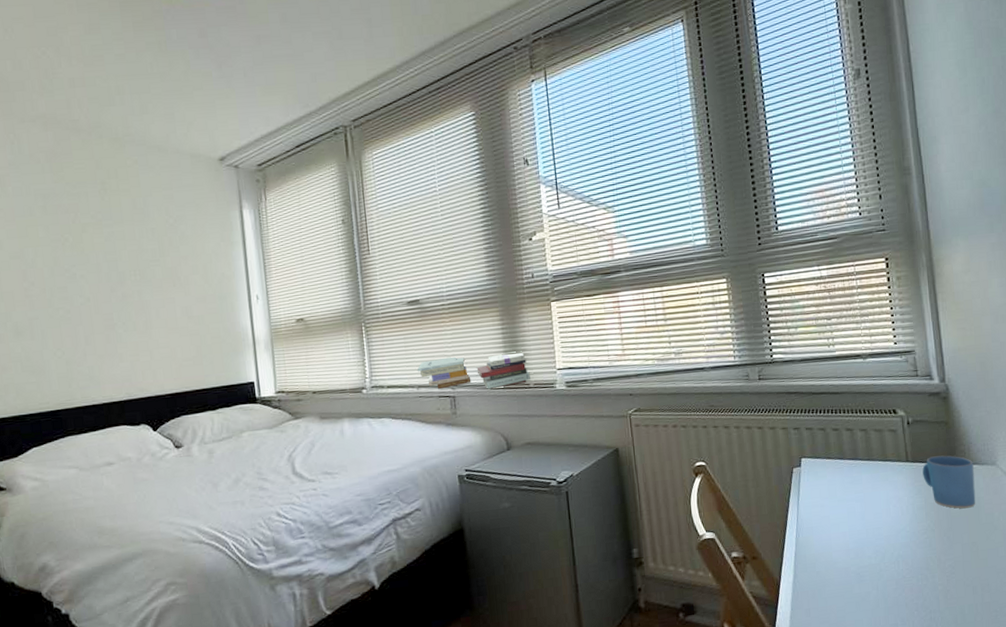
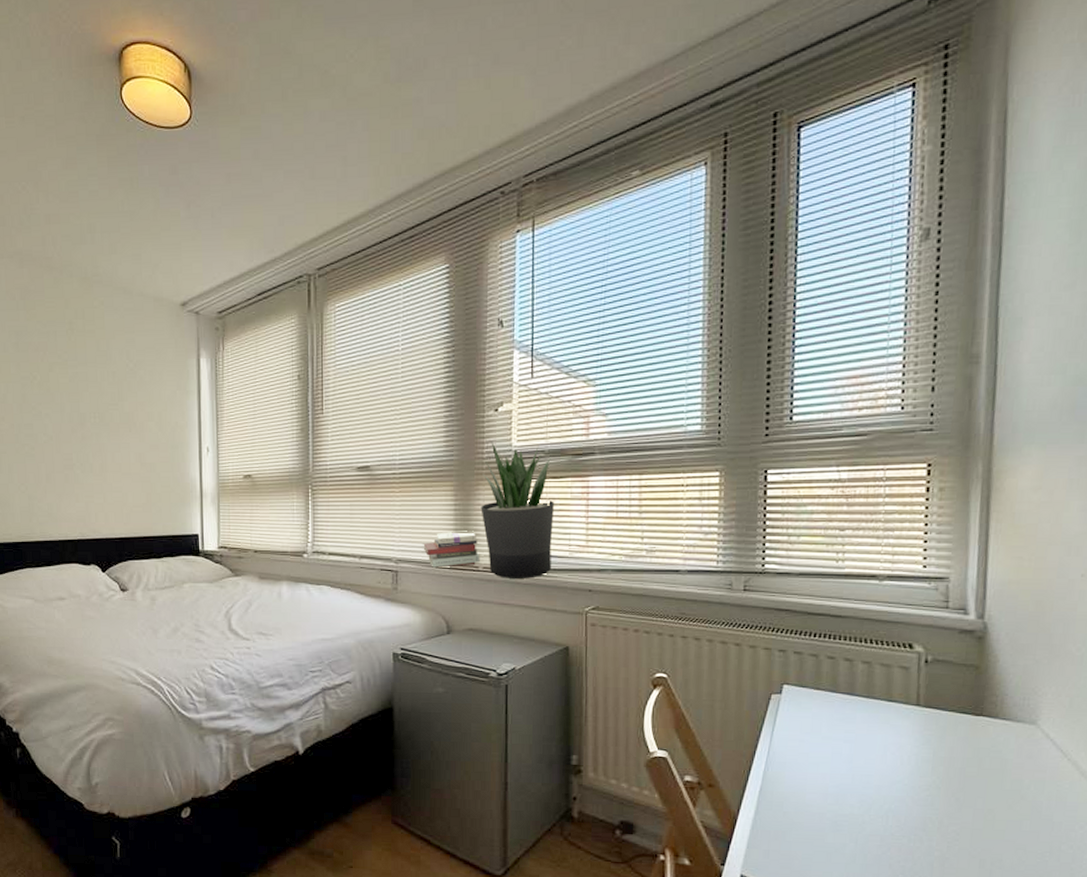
books: present [417,357,472,390] -> none [361,529,416,562]
planter: none [524,268,596,392] -> present [481,441,554,578]
mug: present [922,455,976,509] -> none [935,704,1006,770]

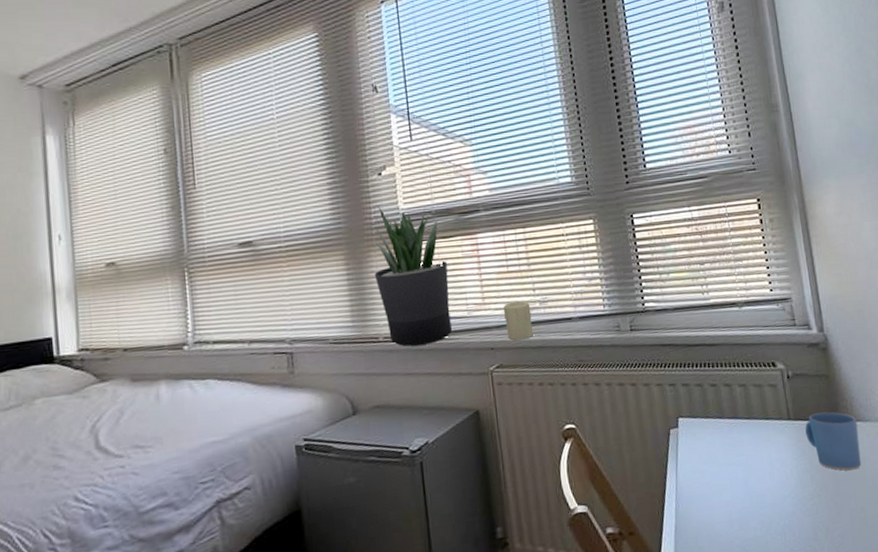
books: present [423,531,480,568] -> none [318,300,380,344]
candle: none [606,548,636,586] -> present [503,301,533,341]
mug: none [935,704,1006,770] -> present [805,411,862,471]

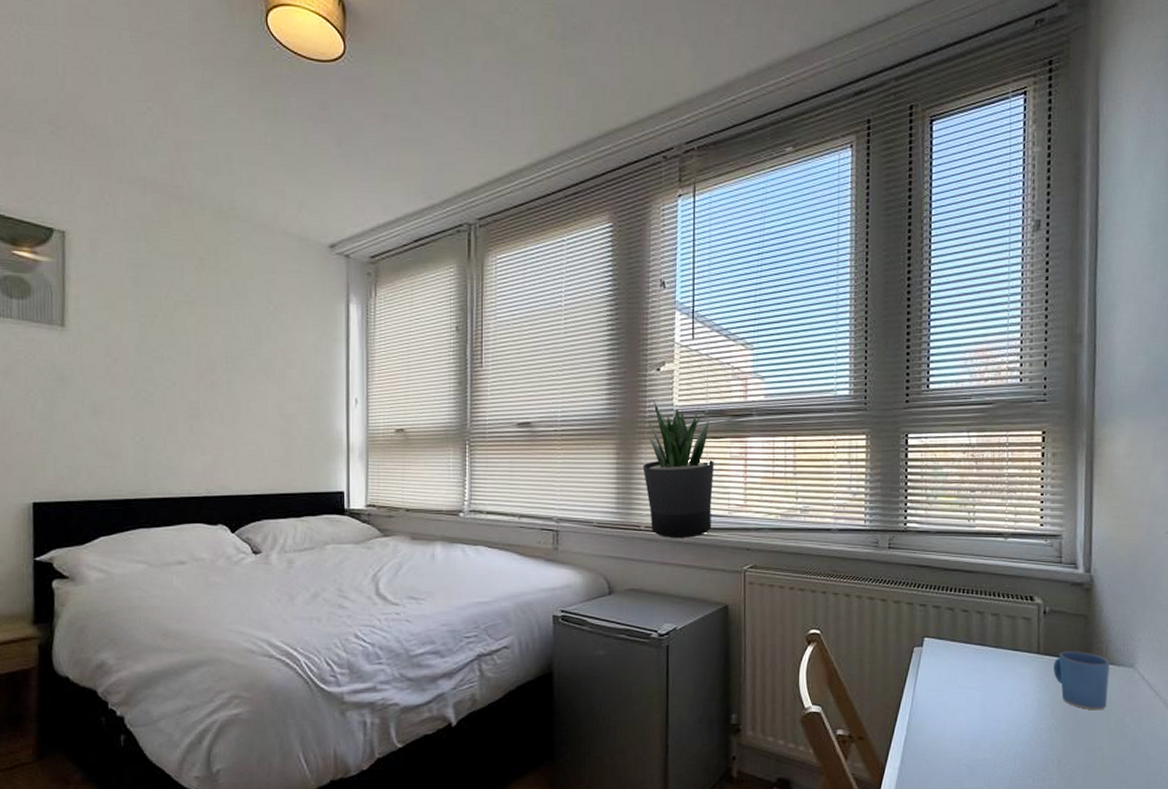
candle: present [503,301,533,341] -> none [763,507,791,544]

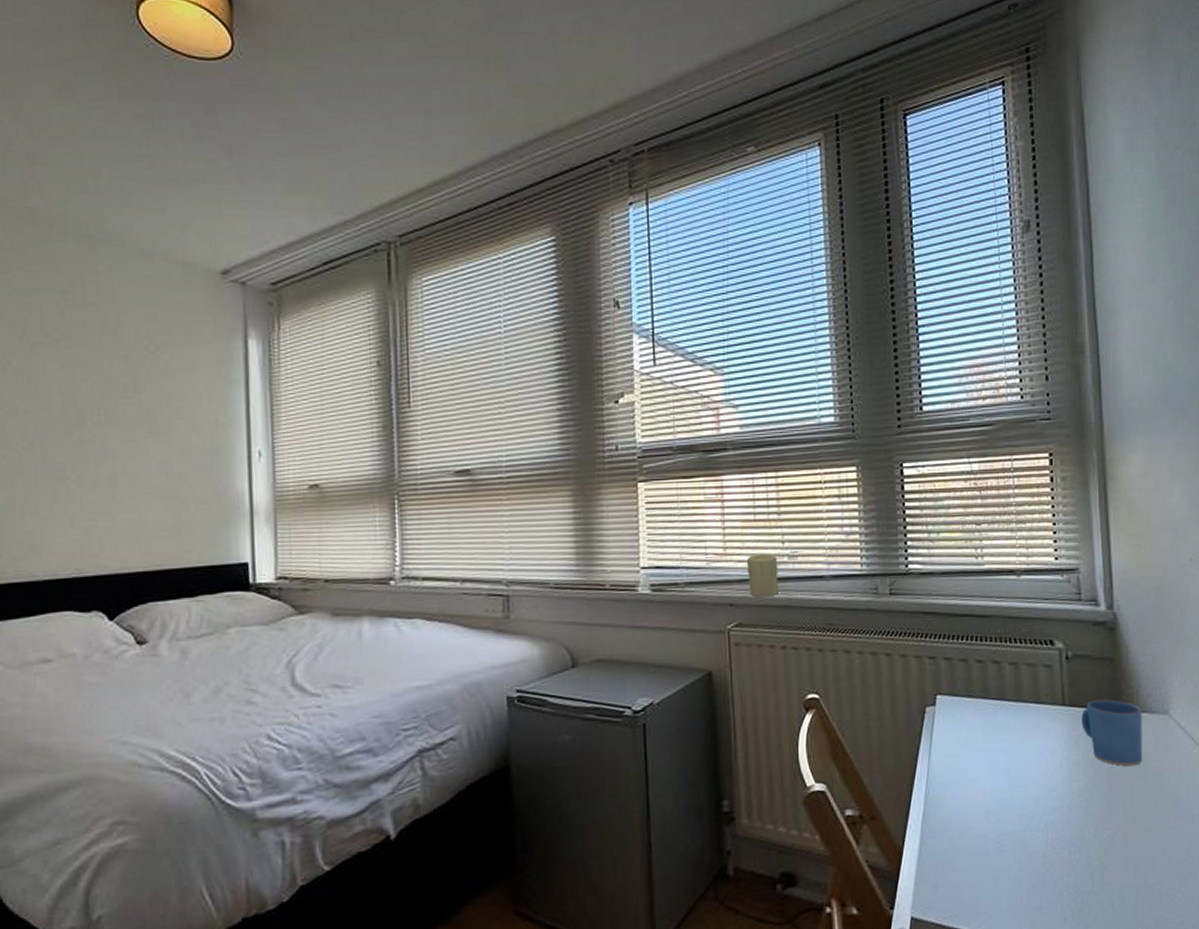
planter: present [643,400,714,538] -> none [604,438,688,597]
candle: none [763,507,791,544] -> present [746,554,779,597]

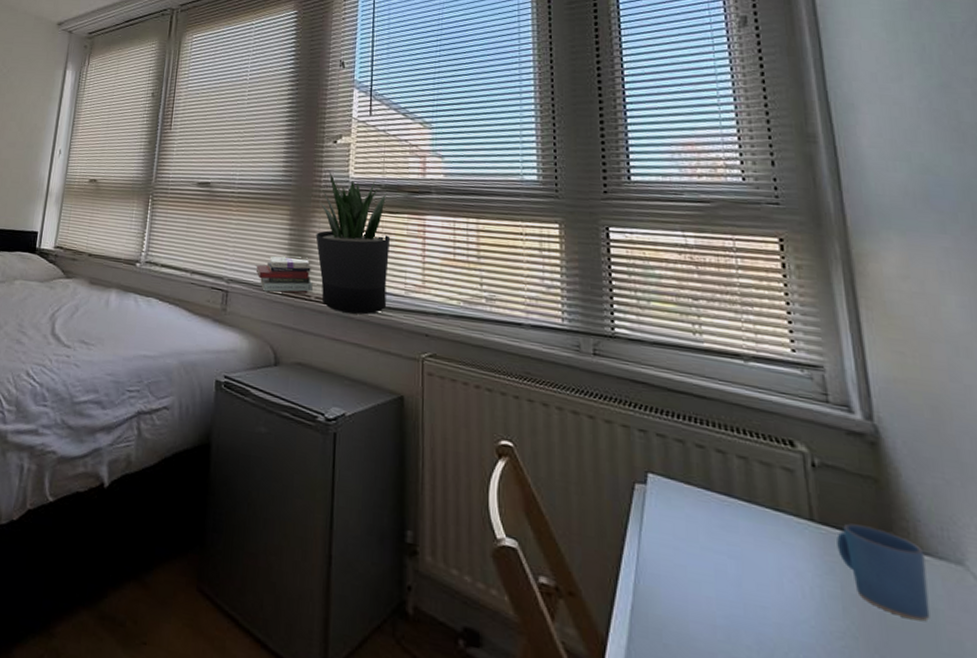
books: none [538,542,606,589] -> present [255,256,313,294]
planter: none [604,438,688,597] -> present [316,171,390,315]
candle: present [746,554,779,597] -> none [444,291,475,335]

